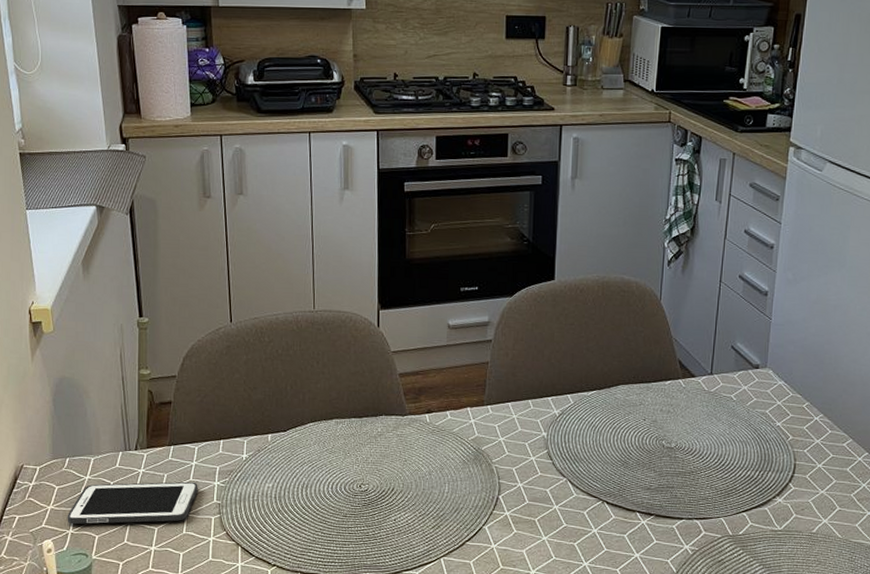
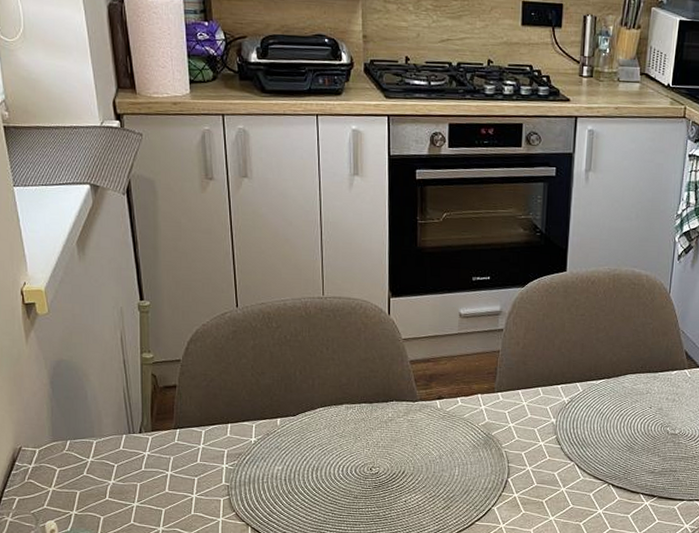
cell phone: present [67,481,198,525] -> none [70,464,206,506]

